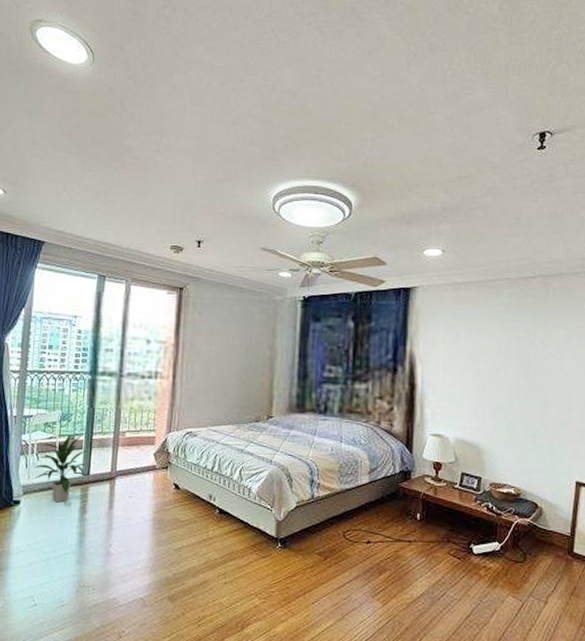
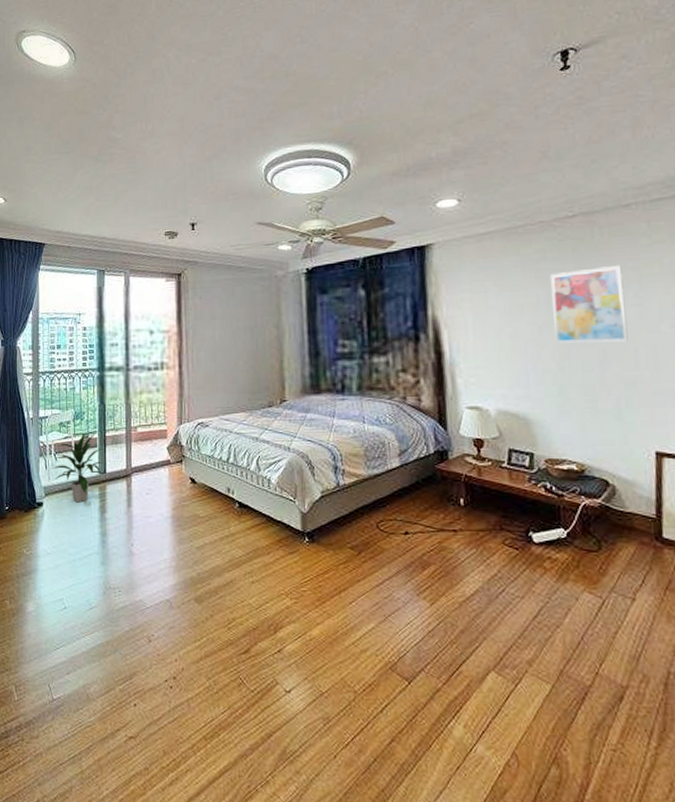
wall art: none [509,323,567,388] -> present [551,266,628,343]

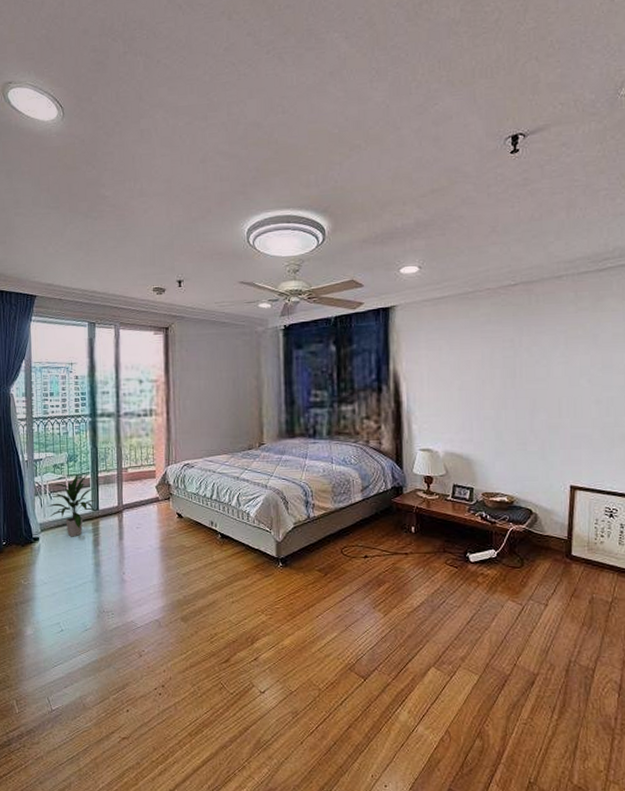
wall art: present [551,266,628,343] -> none [494,329,554,395]

